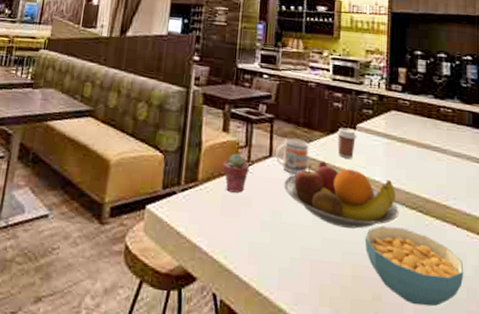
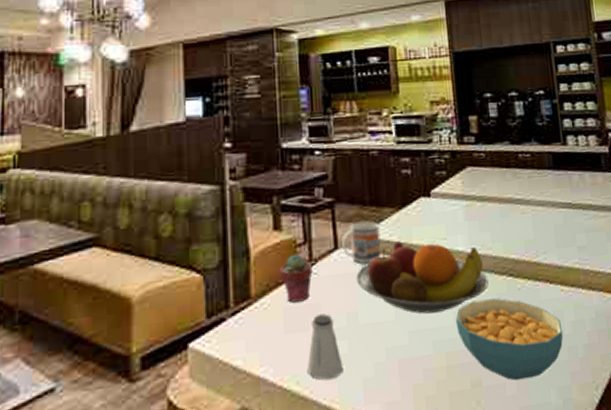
saltshaker: none [234,206,264,262] -> present [307,314,343,381]
coffee cup: present [336,127,357,159] -> none [408,197,433,233]

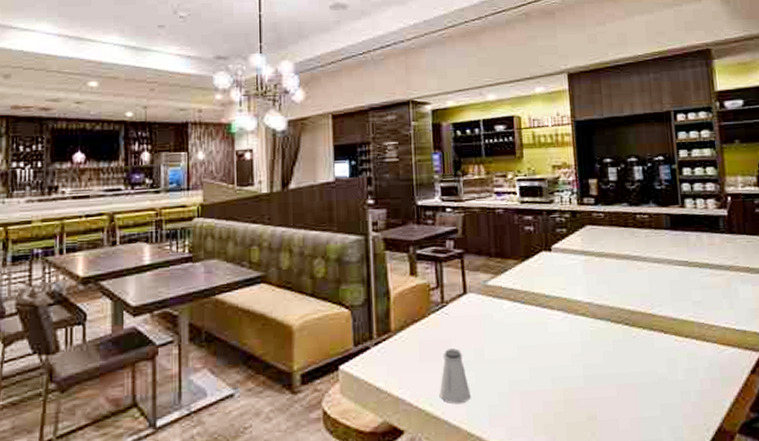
potted succulent: present [280,254,313,303] -> none [415,296,444,338]
mug: present [342,220,382,264] -> none [470,270,506,308]
fruit bowl: present [356,241,490,314] -> none [483,289,606,354]
cereal bowl: present [455,298,563,381] -> none [573,344,676,418]

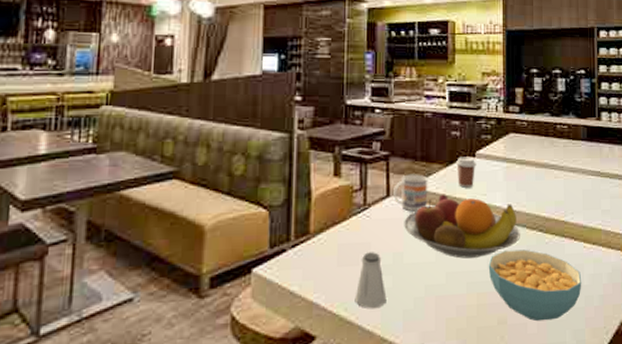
mug: none [470,270,506,308] -> present [393,174,428,212]
fruit bowl: none [483,289,606,354] -> present [404,194,521,259]
coffee cup: none [531,251,553,283] -> present [455,156,477,188]
cereal bowl: none [573,344,676,418] -> present [488,249,582,322]

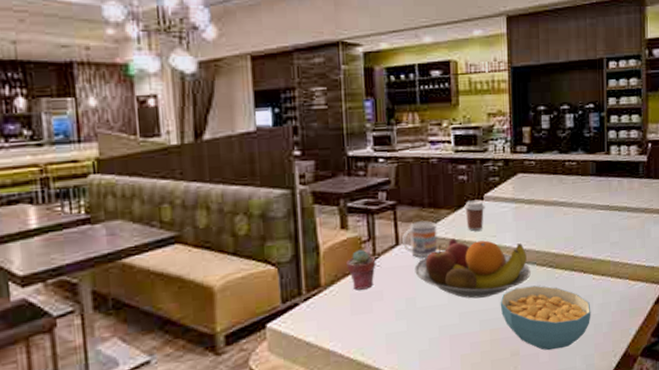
potted succulent: none [337,198,366,240] -> present [346,249,376,290]
saltshaker: present [355,252,387,309] -> none [370,299,402,352]

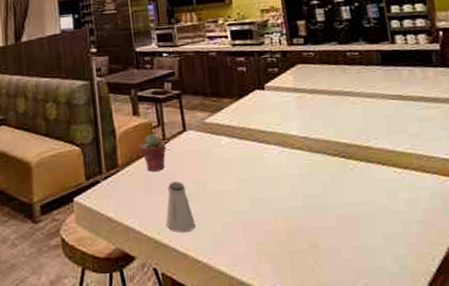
saltshaker: none [370,299,402,352] -> present [166,181,196,233]
mug: present [402,220,438,258] -> none [189,109,224,144]
fruit bowl: present [415,238,532,299] -> none [202,126,323,186]
coffee cup: present [463,200,485,231] -> none [245,89,267,119]
cereal bowl: present [500,285,591,351] -> none [291,176,397,246]

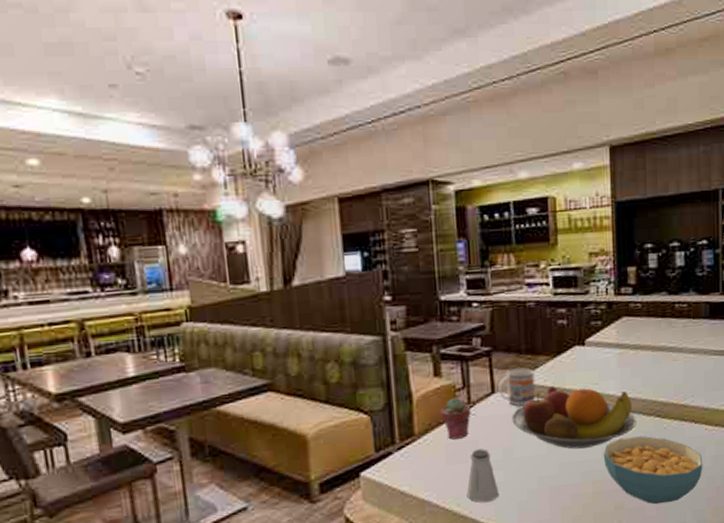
mug: none [189,109,224,144] -> present [498,367,536,406]
fruit bowl: none [202,126,323,186] -> present [512,386,638,449]
cereal bowl: none [291,176,397,246] -> present [603,436,703,505]

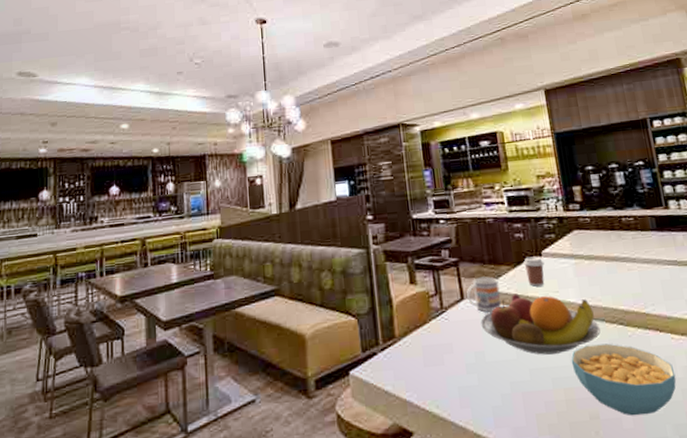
potted succulent: present [440,397,471,440] -> none [417,303,444,342]
saltshaker: present [466,449,499,503] -> none [444,352,475,406]
coffee cup: none [563,345,587,379] -> present [522,256,545,287]

